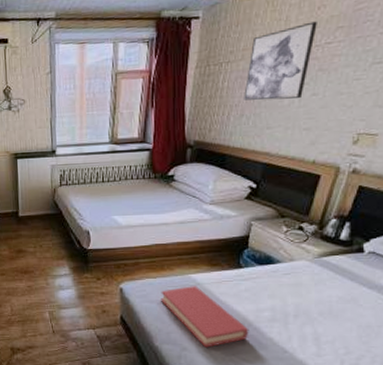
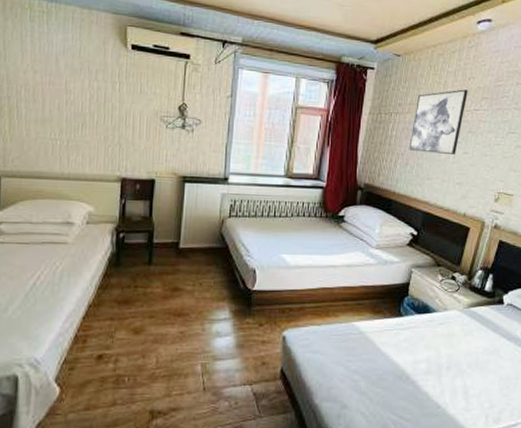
hardback book: present [161,286,249,348] -> none [324,335,407,405]

